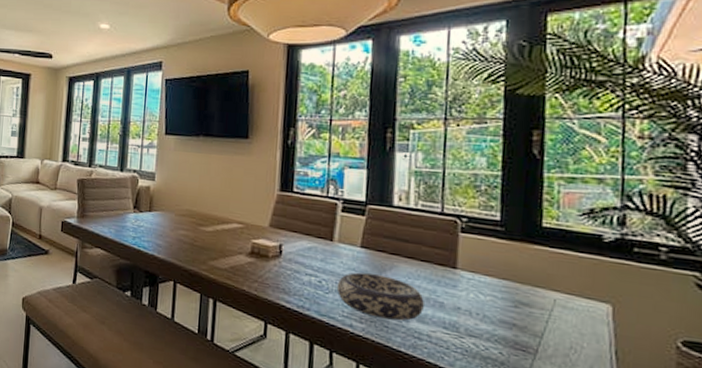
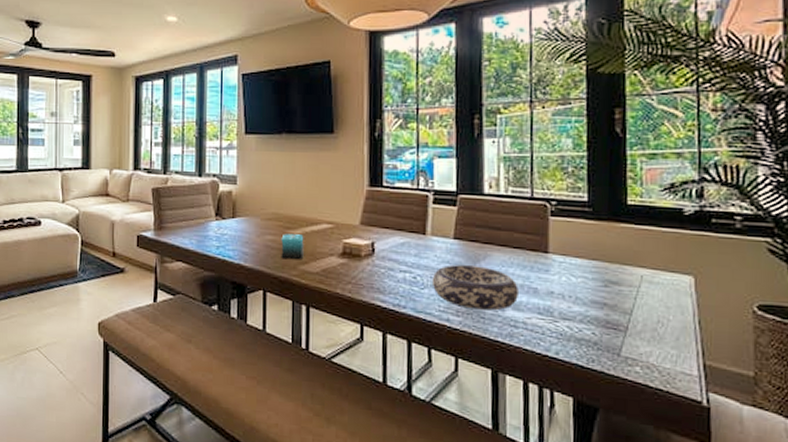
candle: none [192,230,215,255] -> present [281,234,304,260]

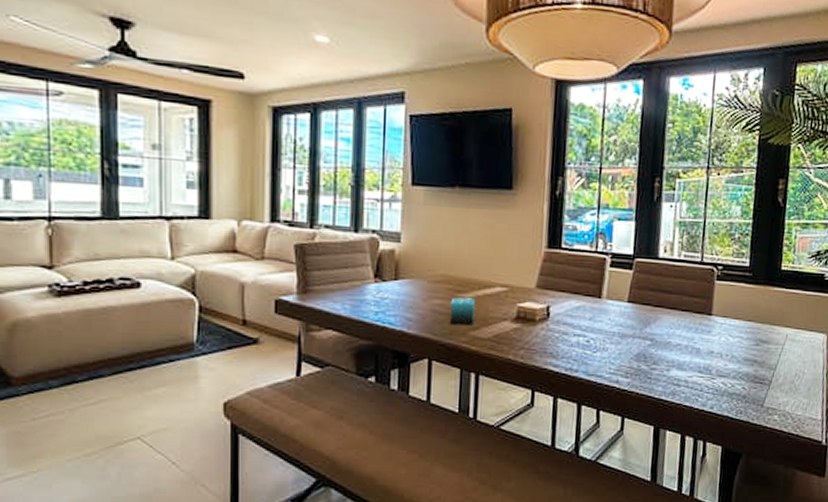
decorative bowl: present [431,265,518,311] -> none [604,328,683,371]

